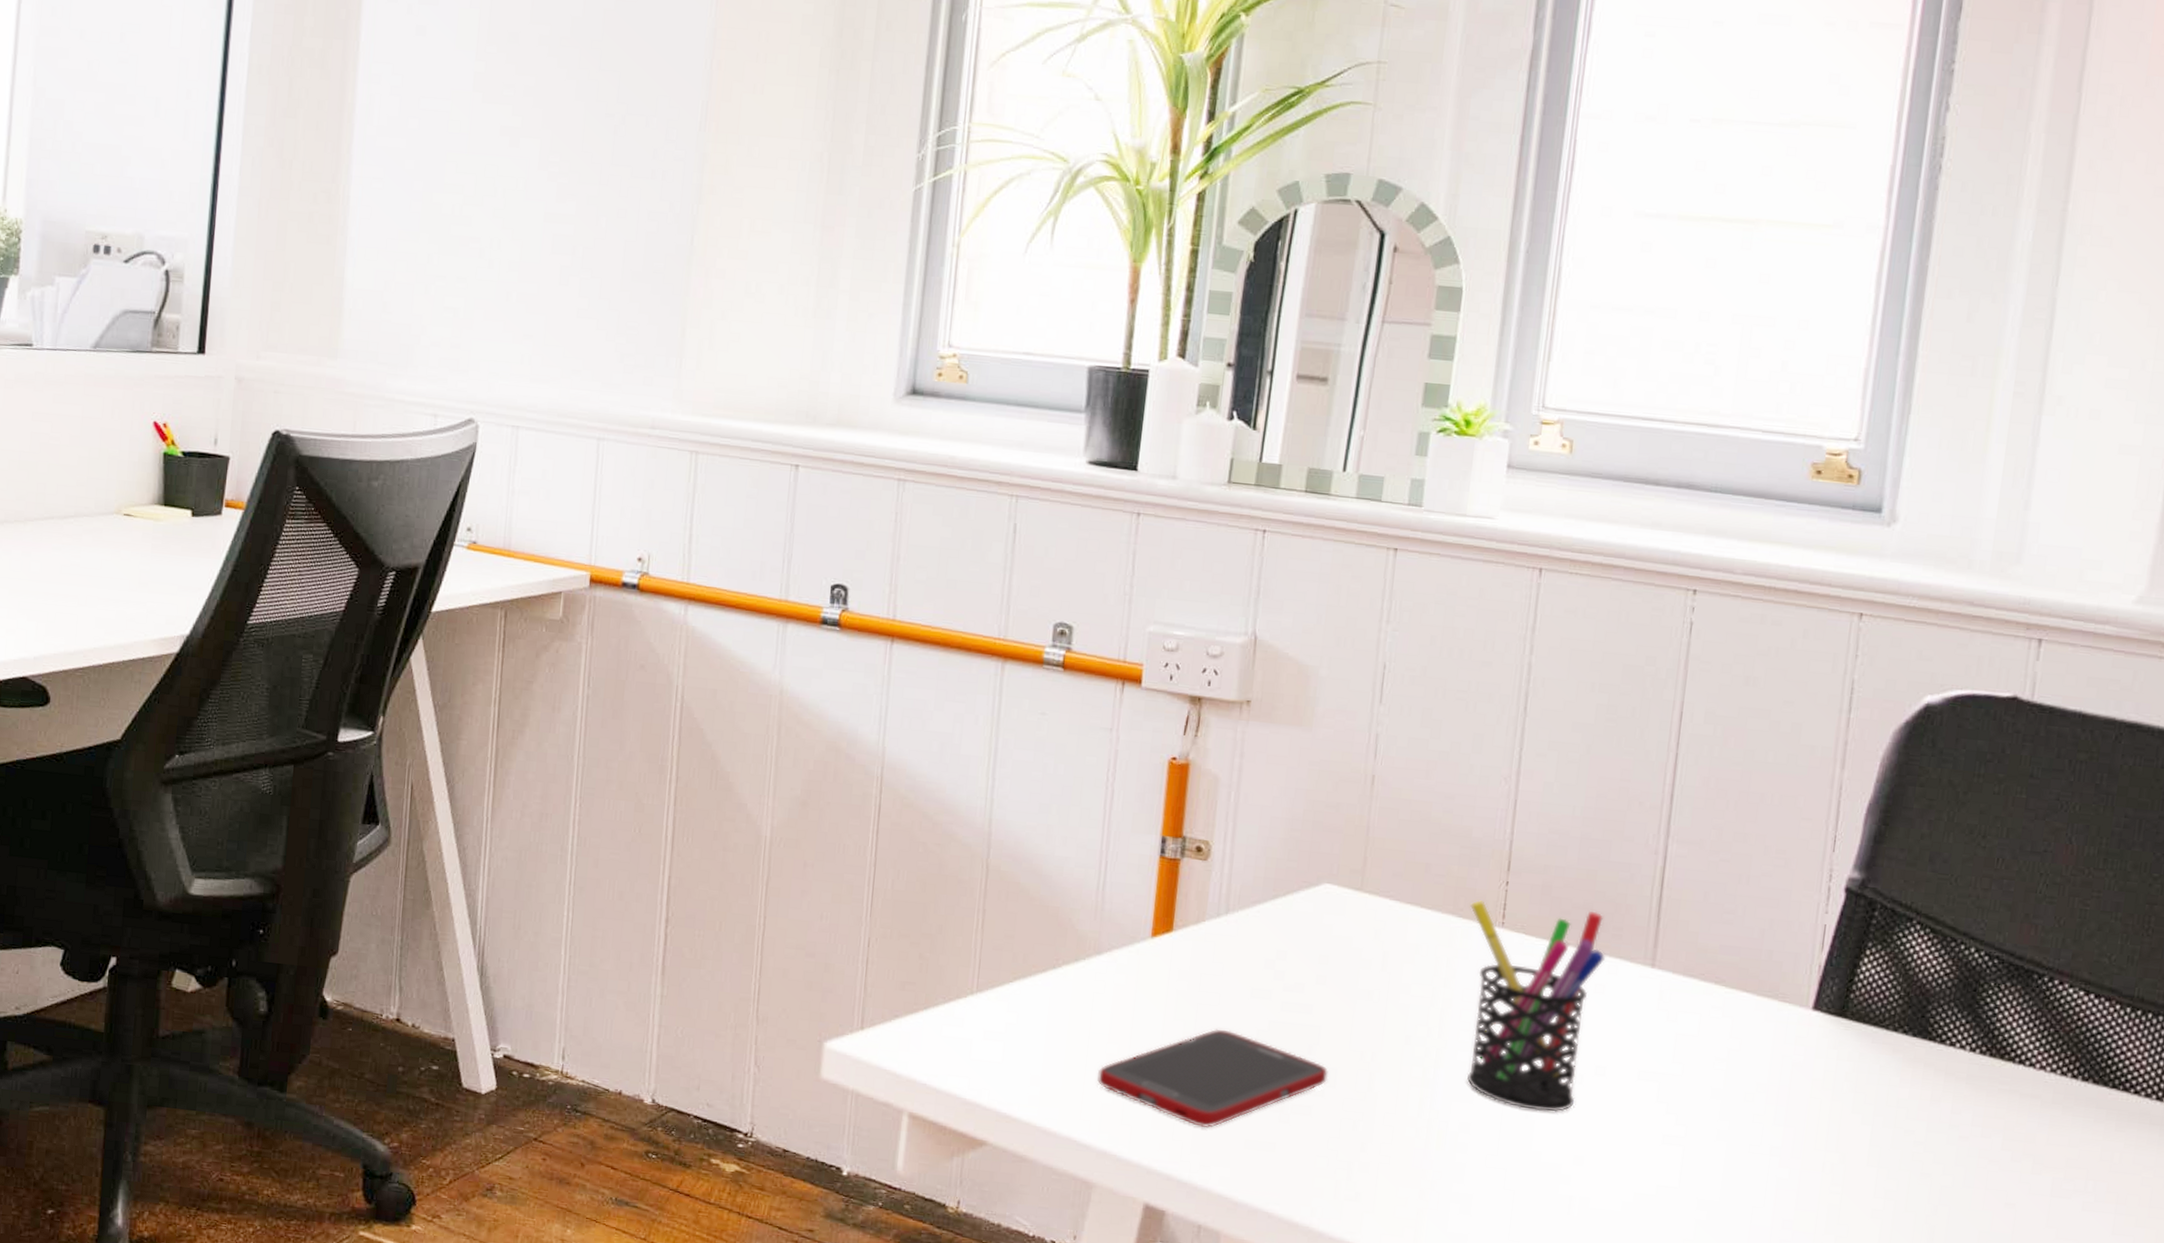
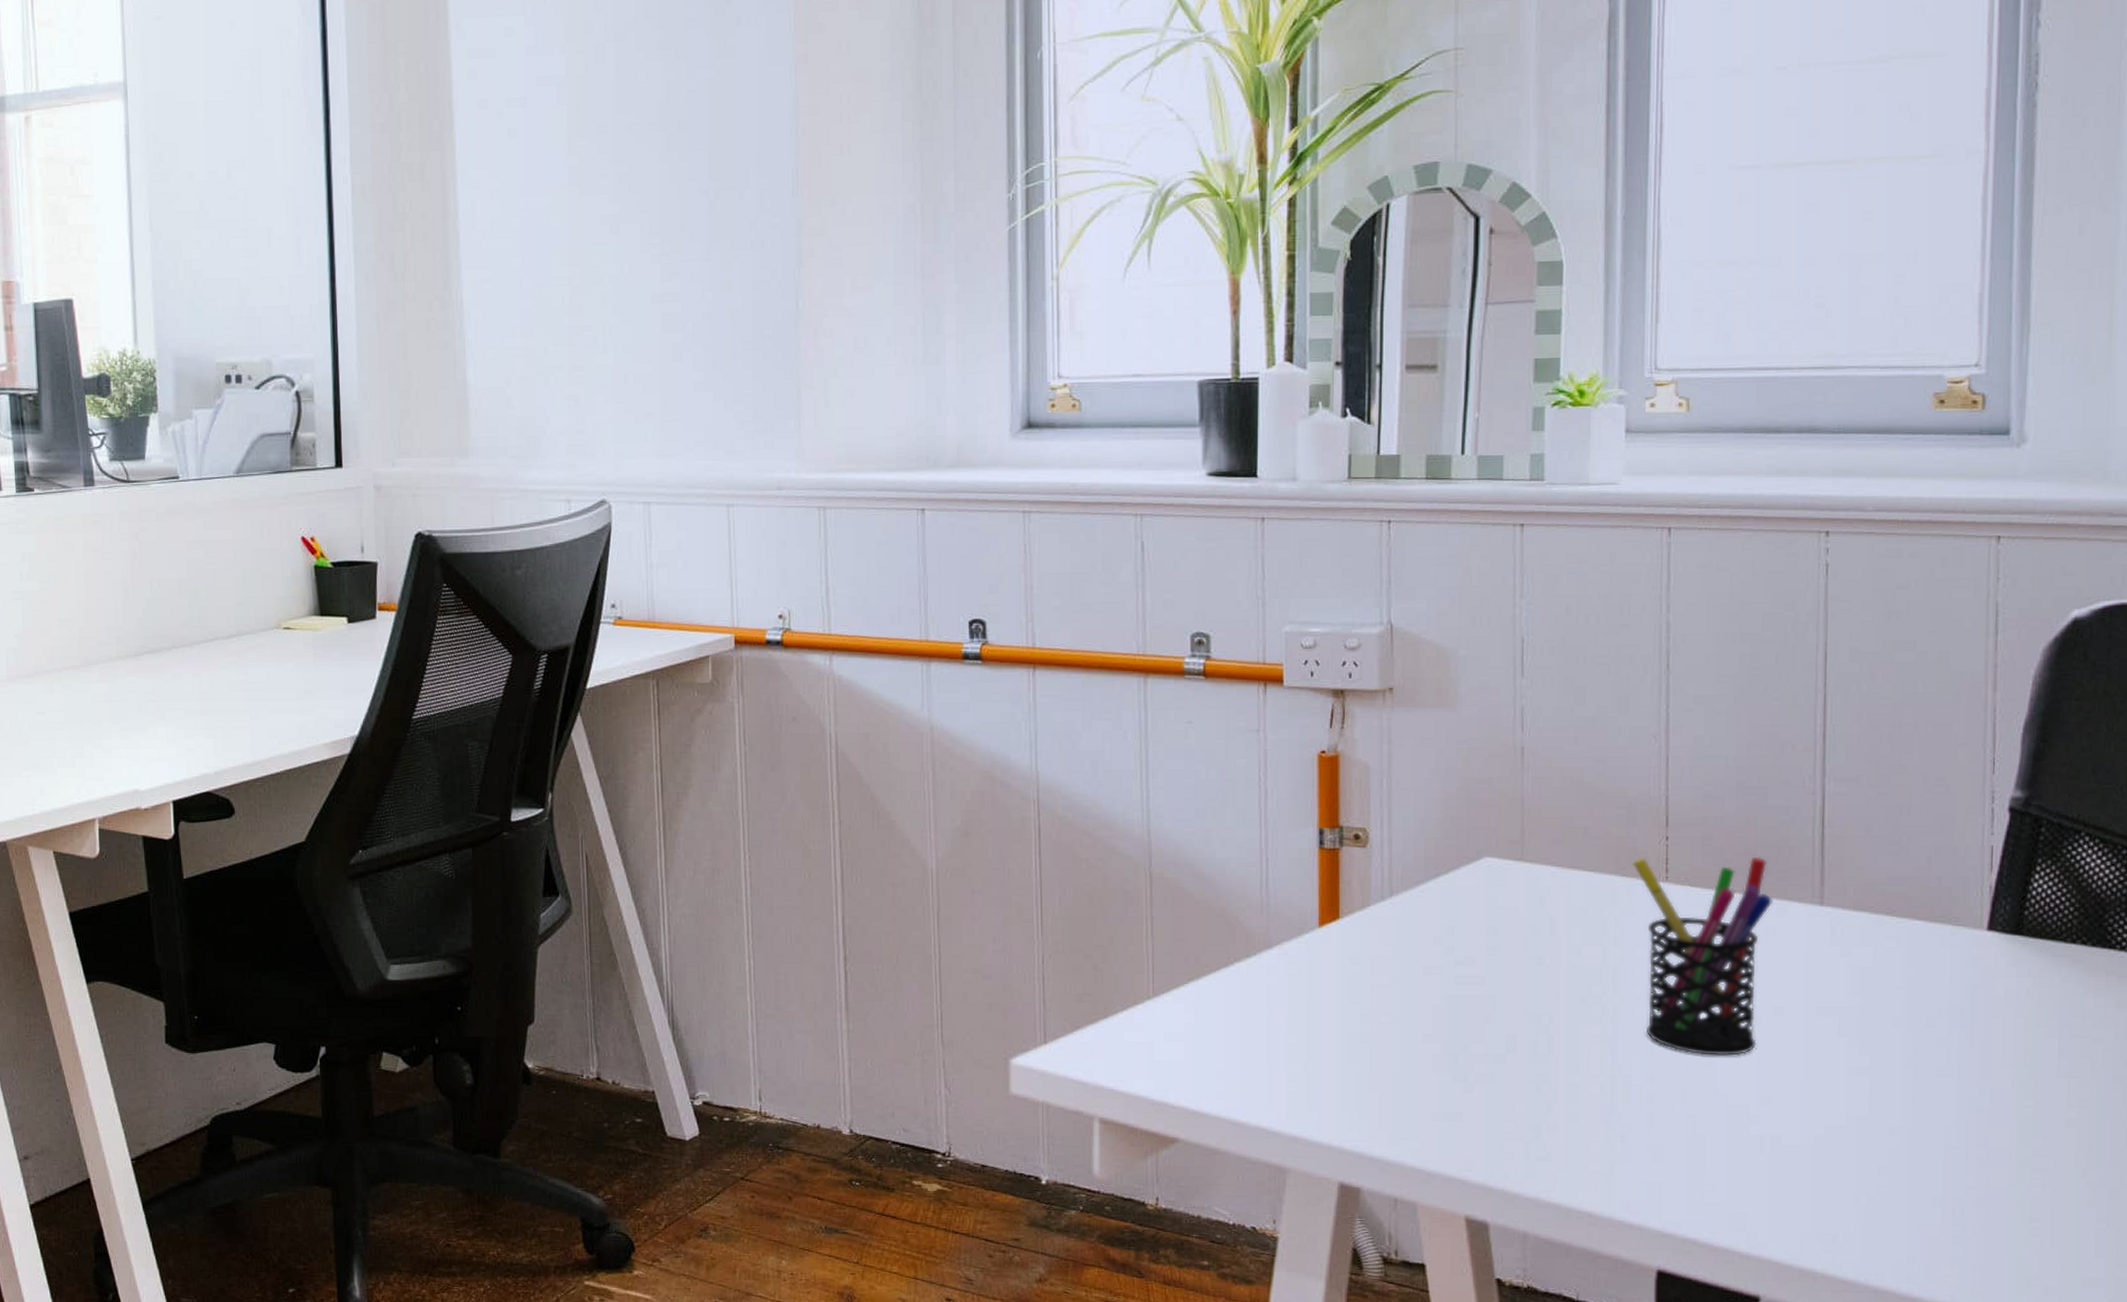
cell phone: present [1097,1028,1328,1128] -> none [1280,1008,1507,1105]

